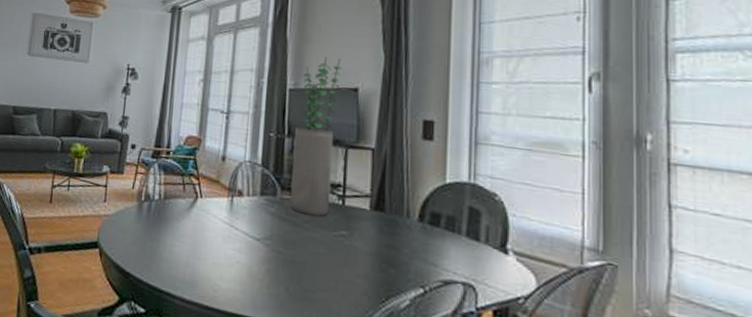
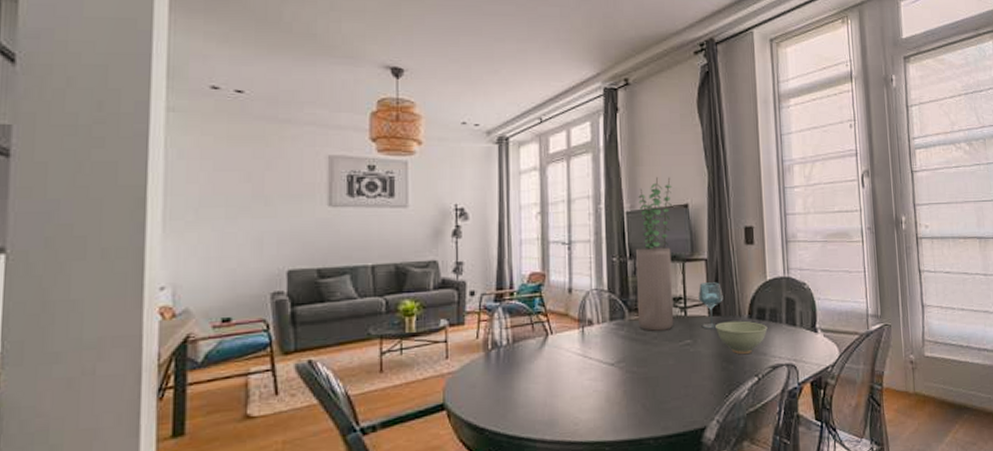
wine glass: none [359,173,390,226] -> present [697,282,723,329]
bowl: none [377,219,442,262] -> present [715,320,768,355]

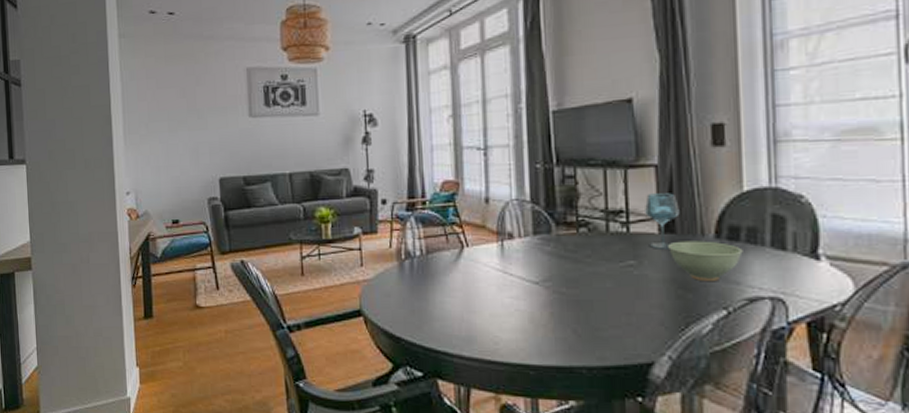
vase: present [635,177,674,331] -> none [564,66,613,248]

